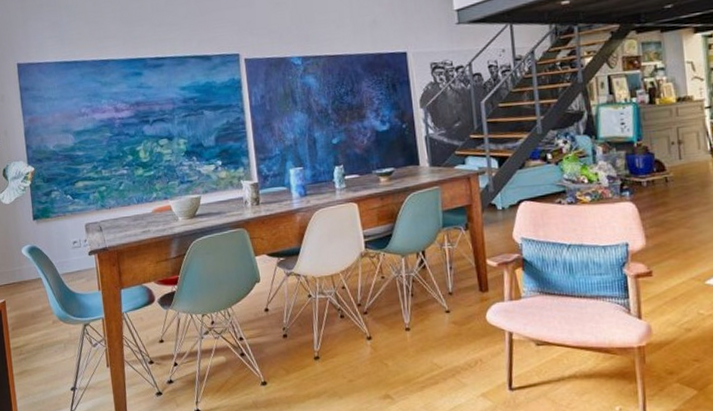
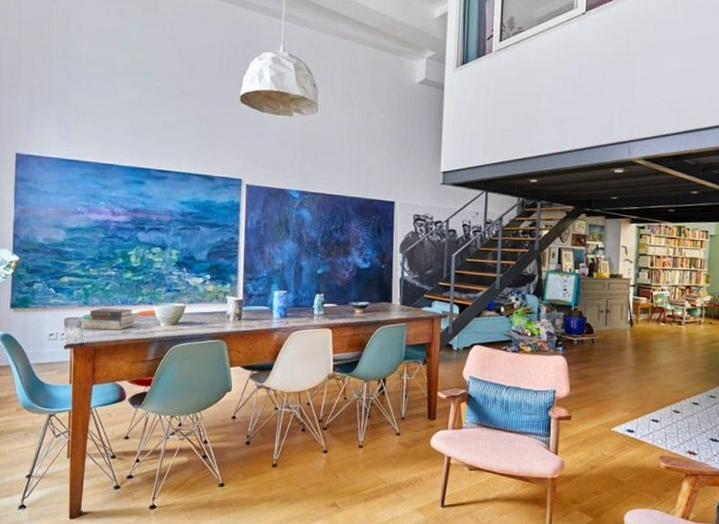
books: none [100,206,155,233] -> present [80,307,137,330]

